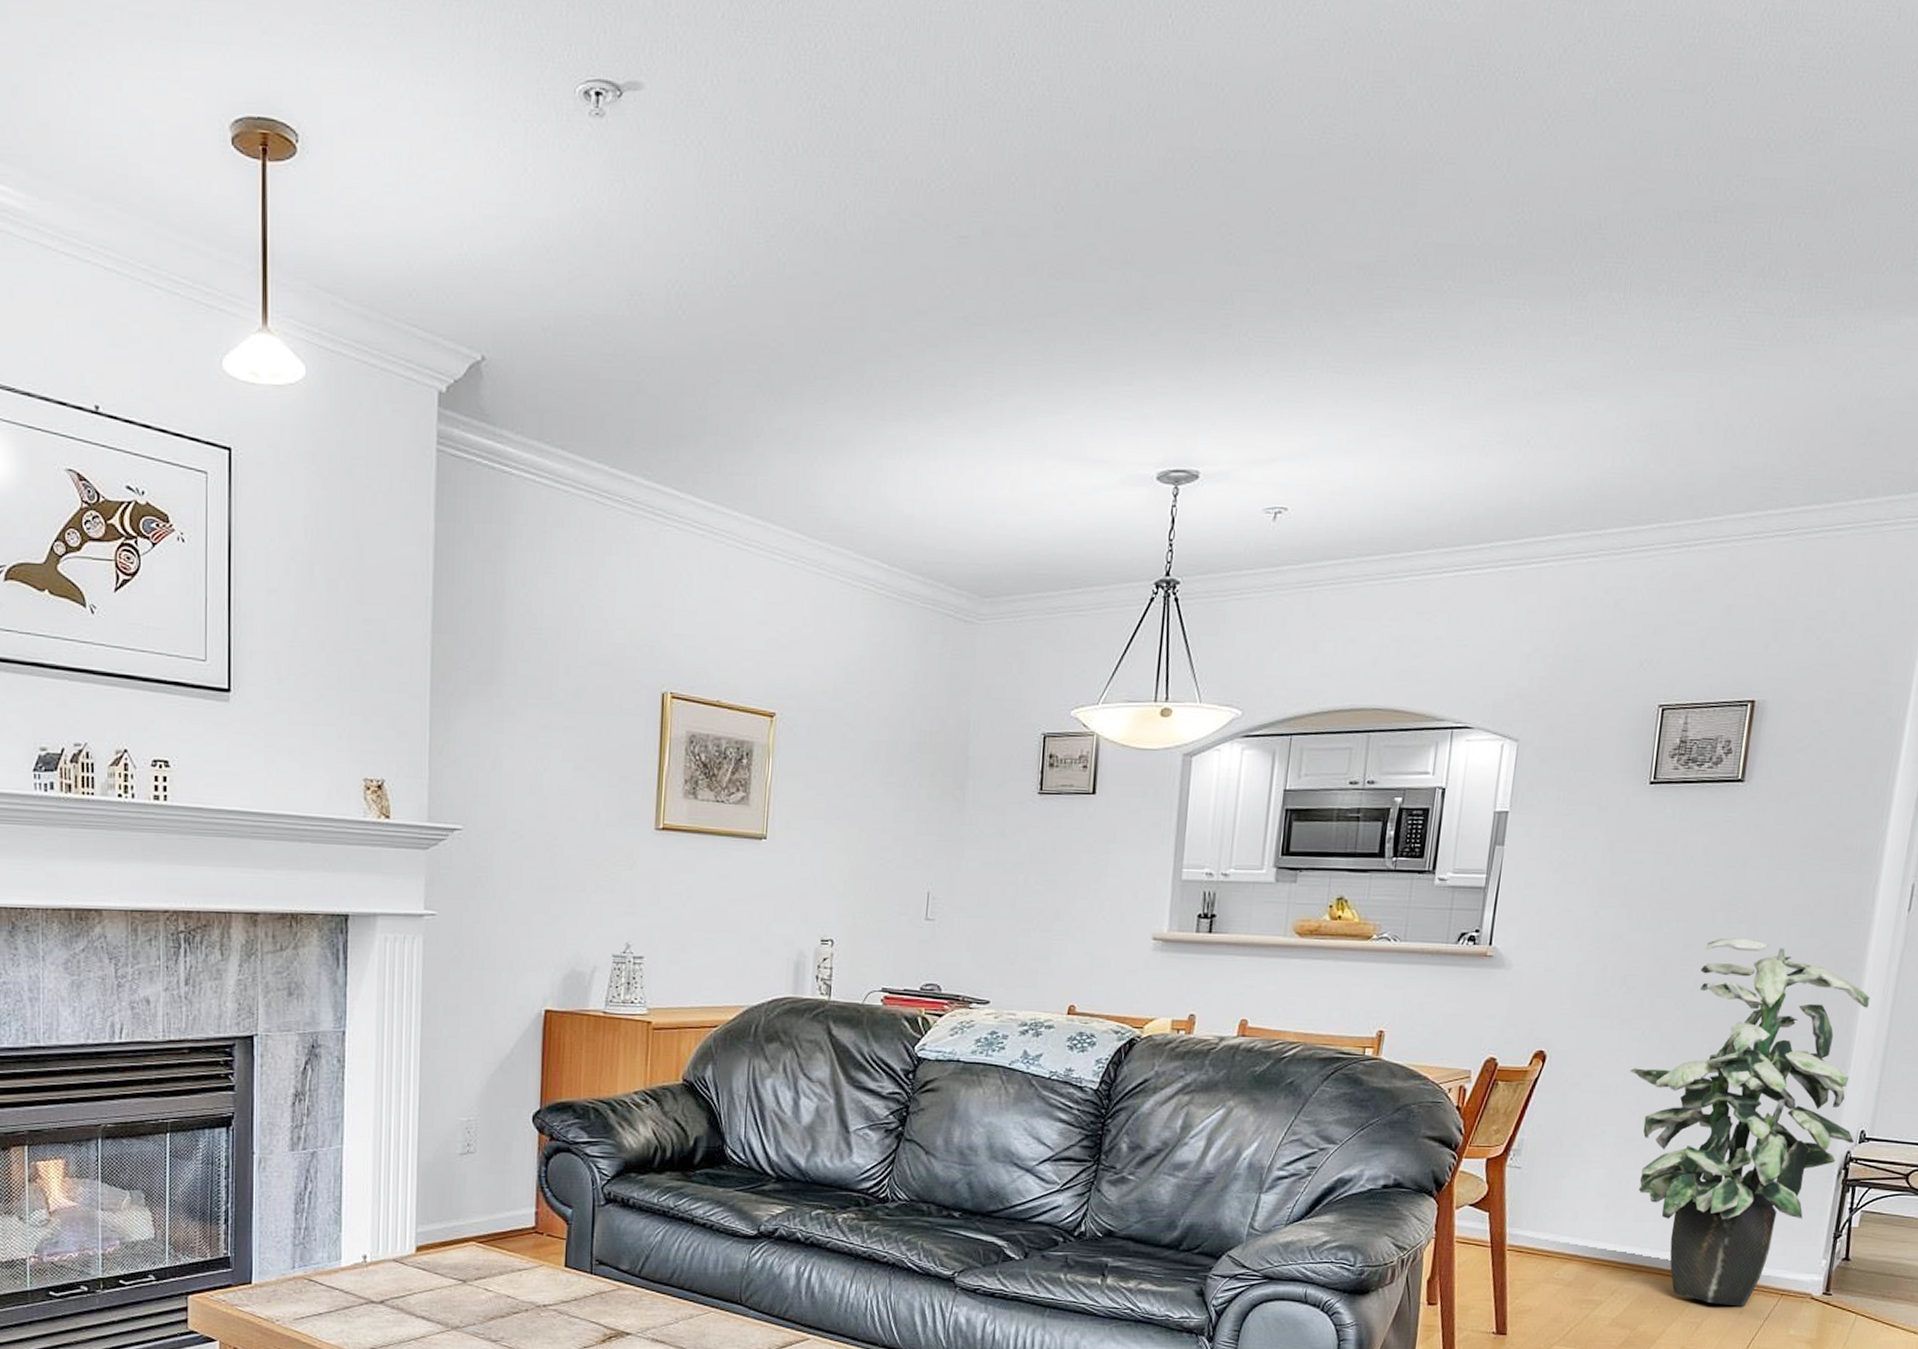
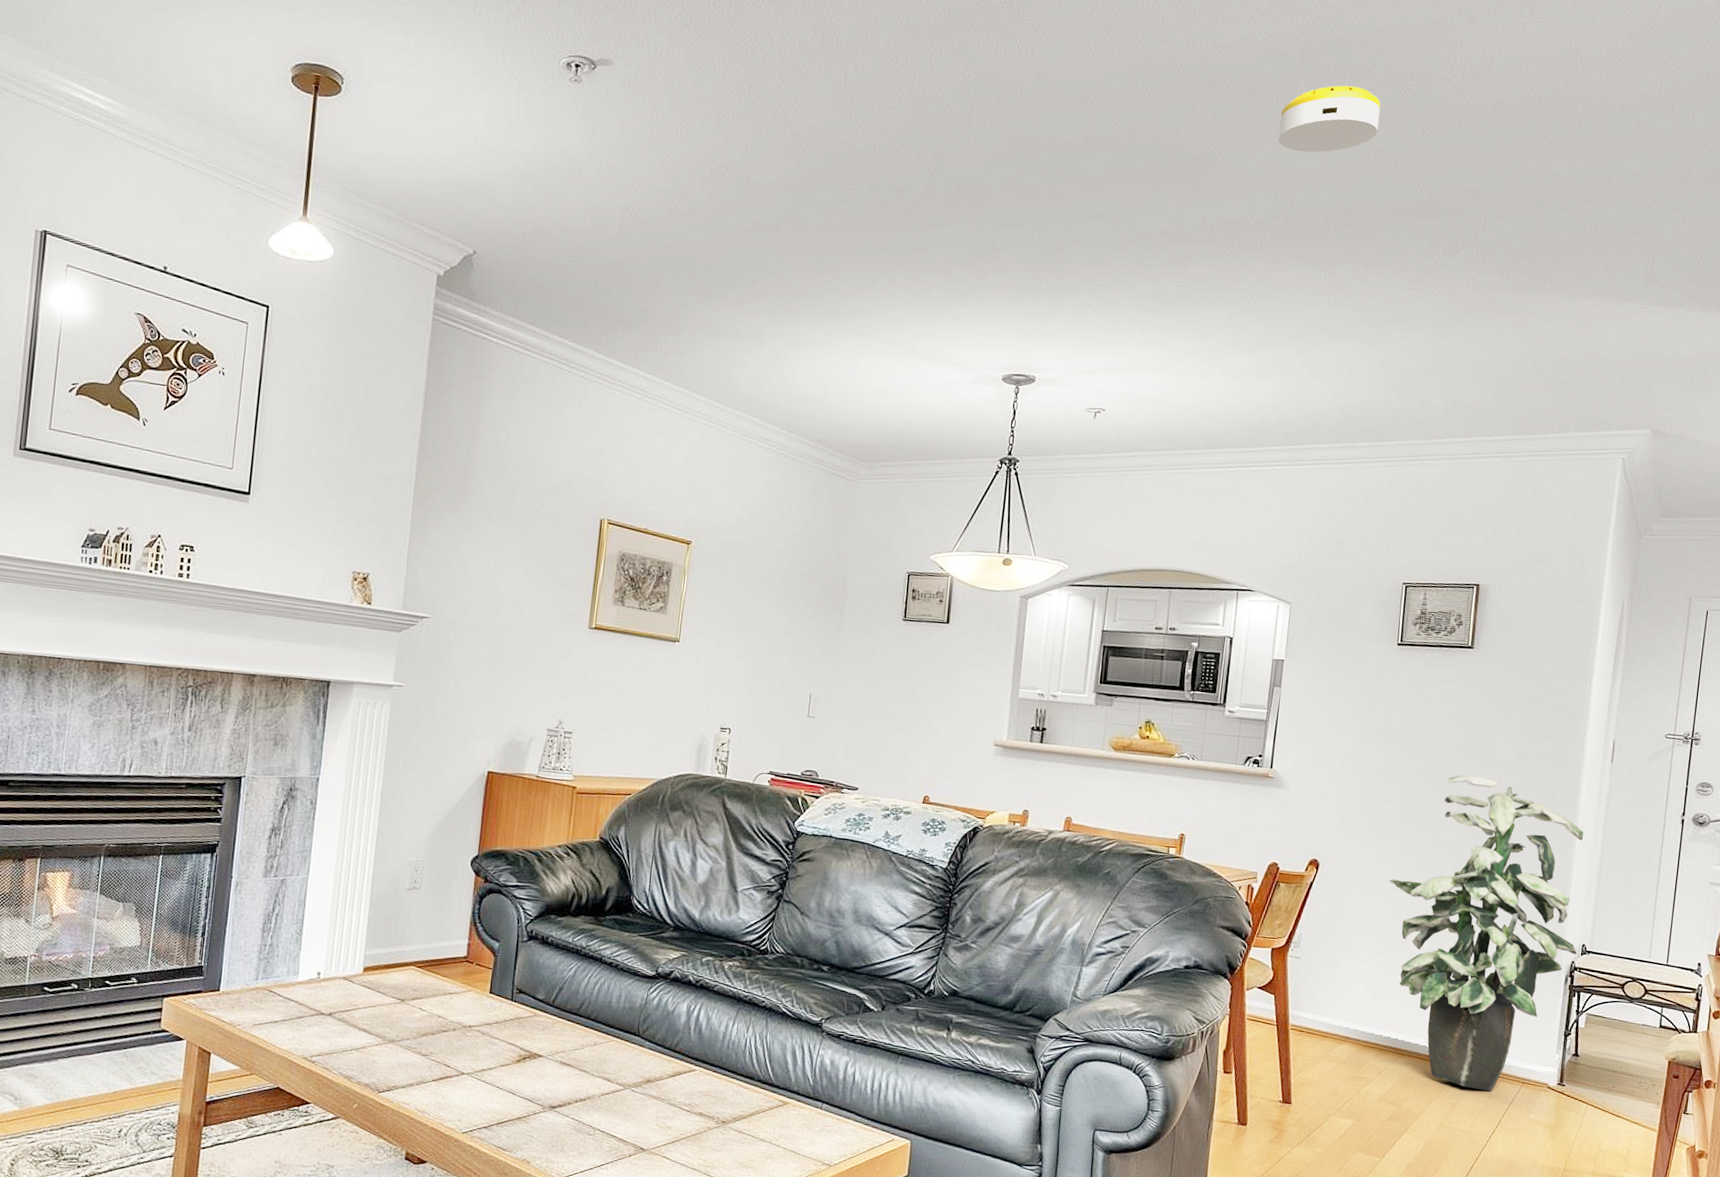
smoke detector: none [1515,44,1651,143] -> present [1278,85,1381,153]

